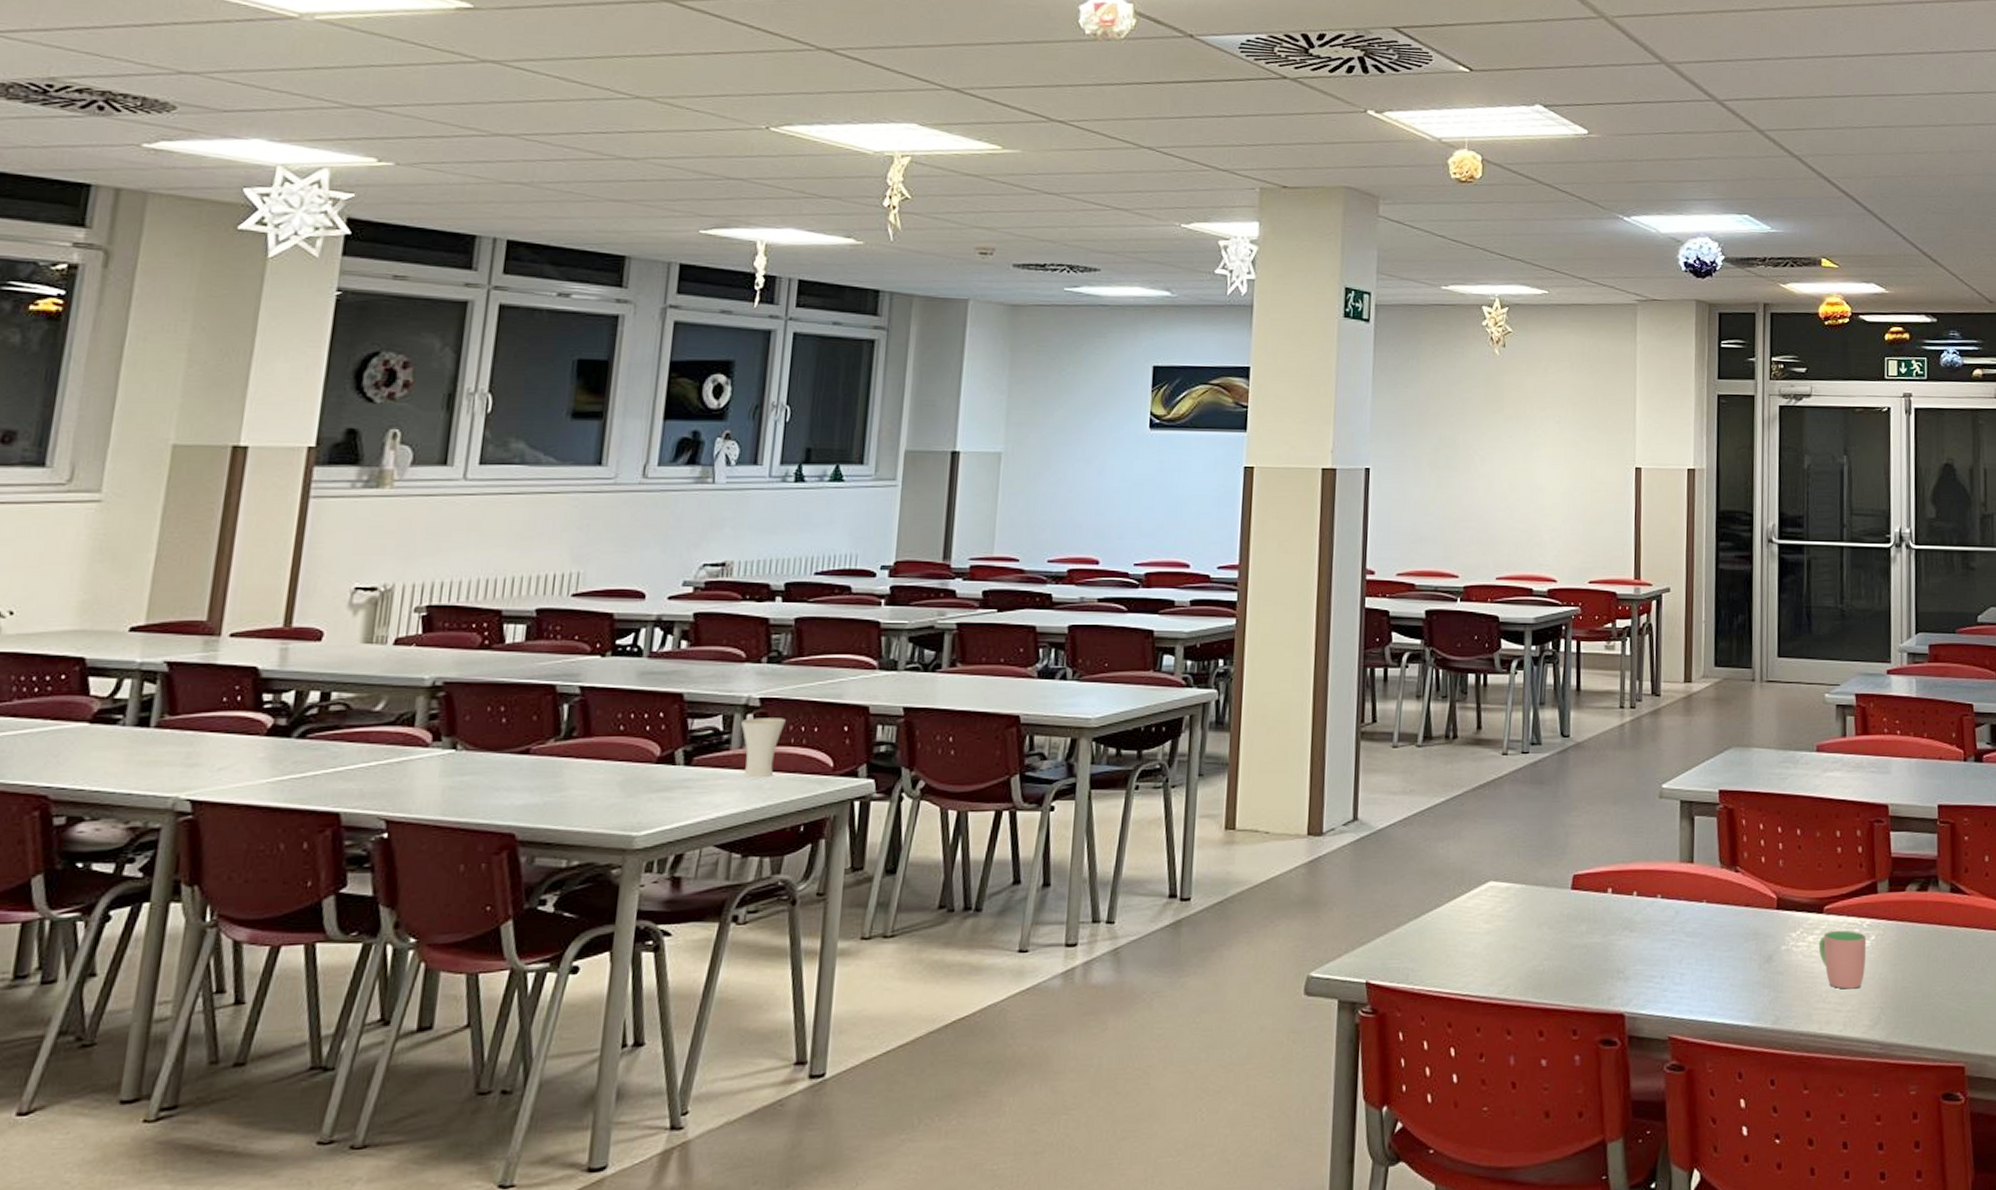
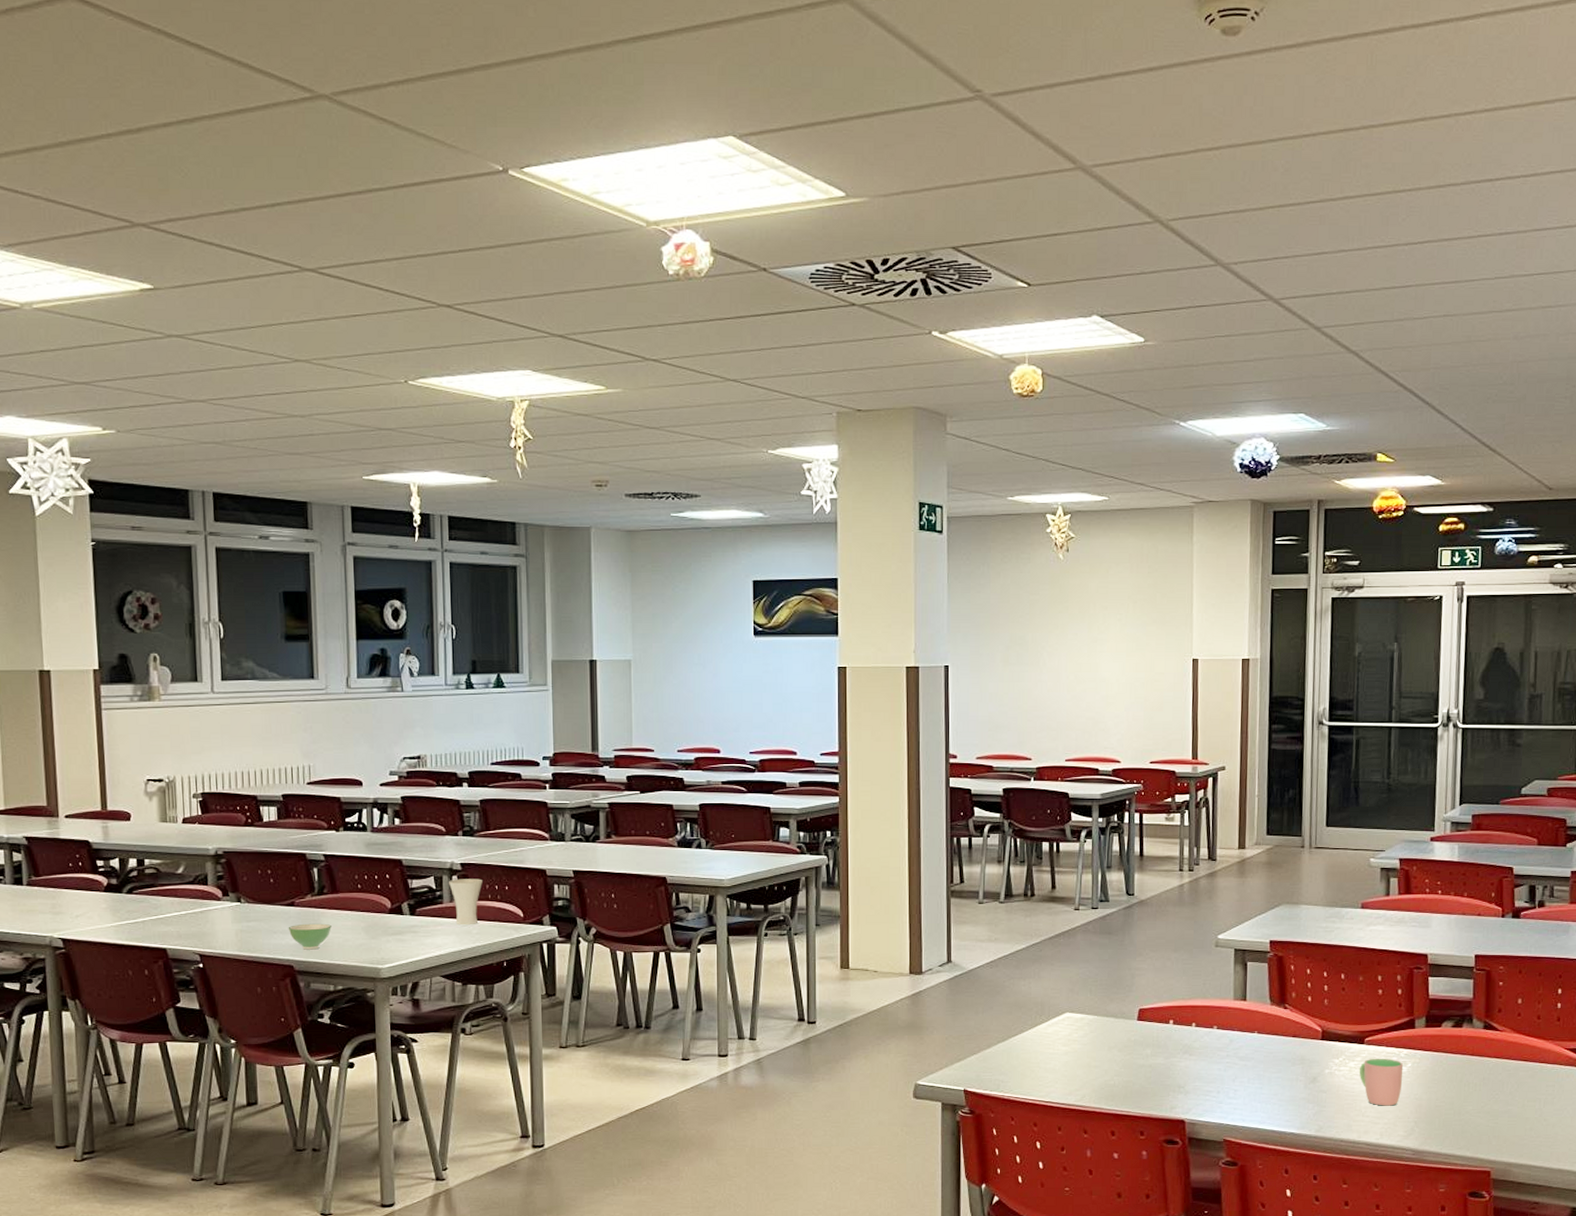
bowl: none [516,777,576,812] -> present [288,923,331,950]

